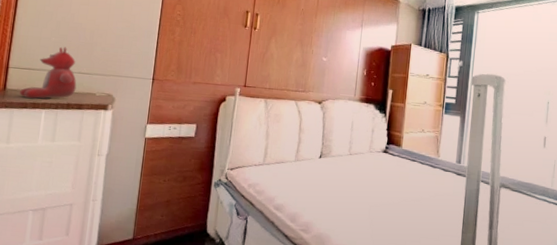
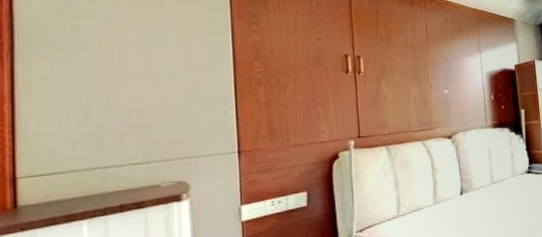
stuffed bear: present [20,46,77,99] -> none [41,136,130,212]

